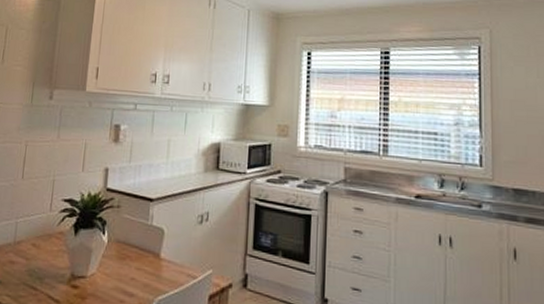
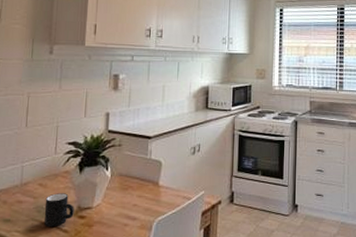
mug: none [36,256,67,295] -> present [44,193,74,226]

